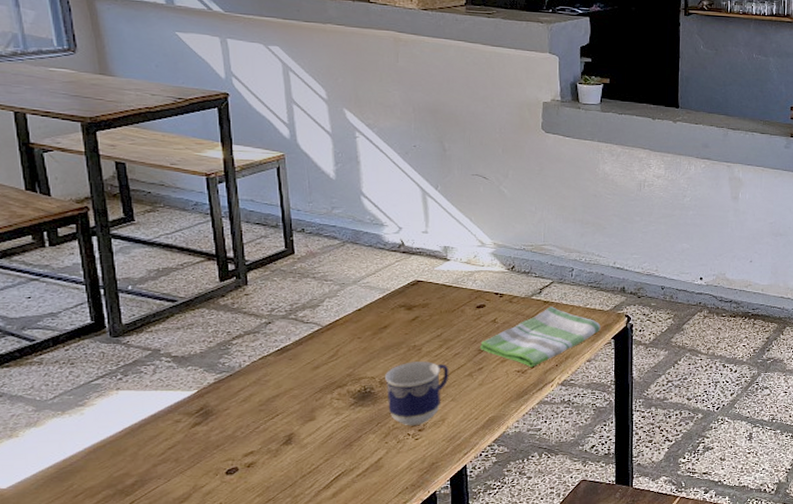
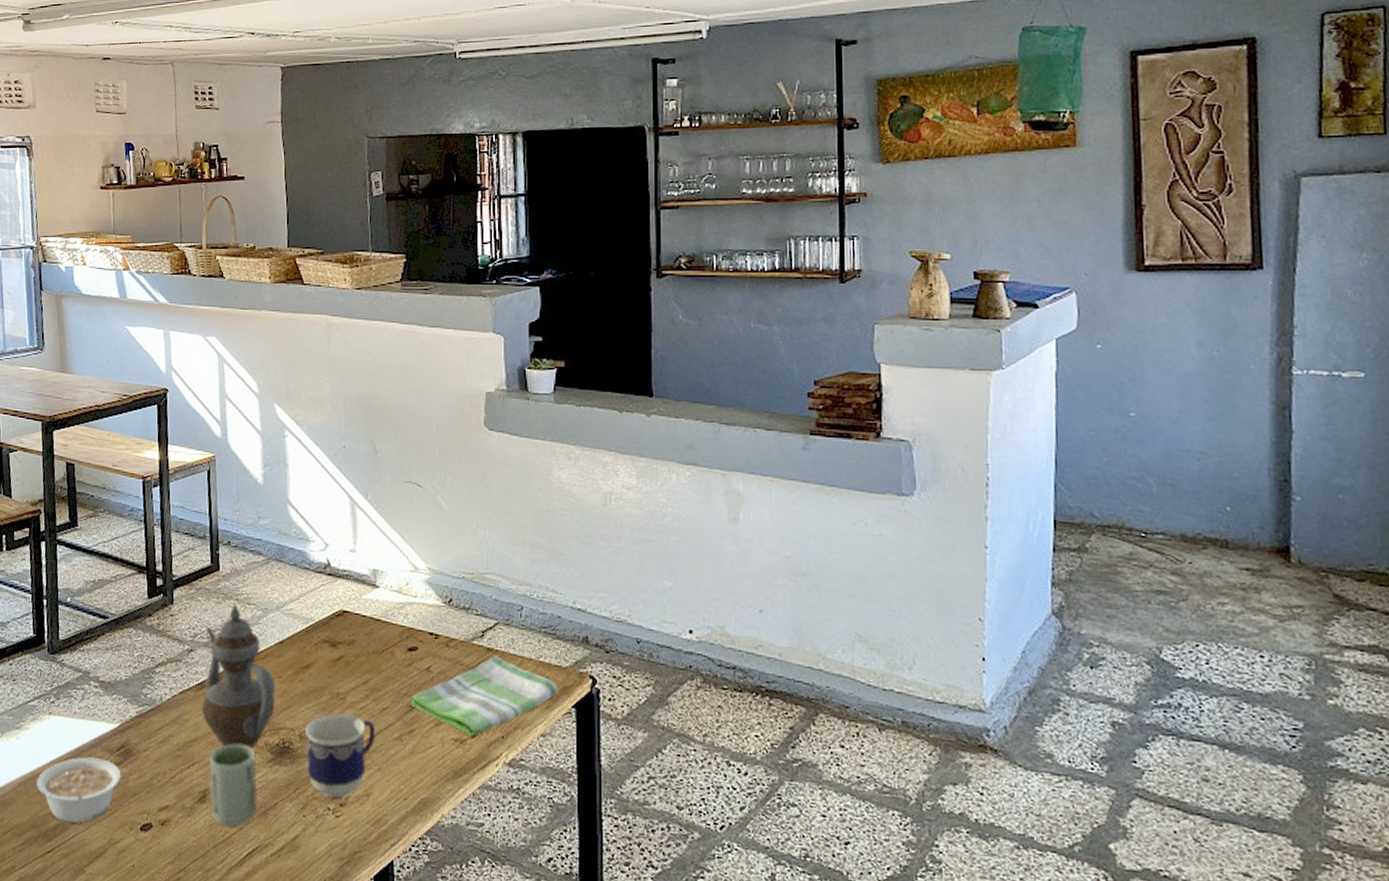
legume: none [108,421,203,478] -> present [37,757,122,823]
teapot: none [282,281,356,398] -> present [201,603,276,748]
cup: none [292,394,343,460] -> present [208,743,258,827]

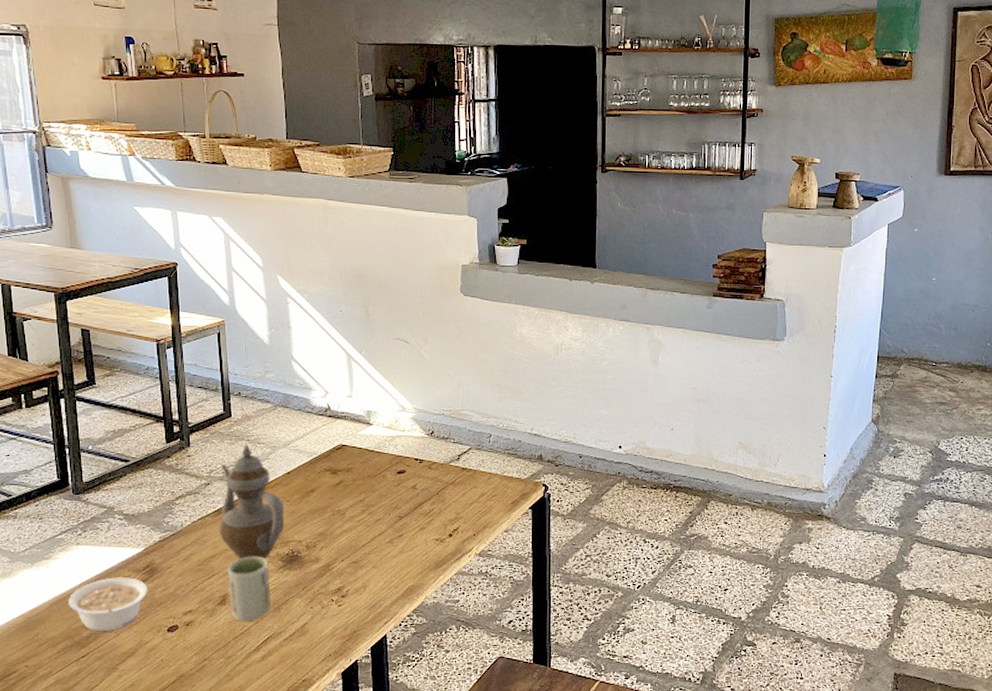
cup: present [305,713,376,798] -> none [311,526,371,591]
dish towel: present [411,656,558,737] -> none [400,473,518,536]

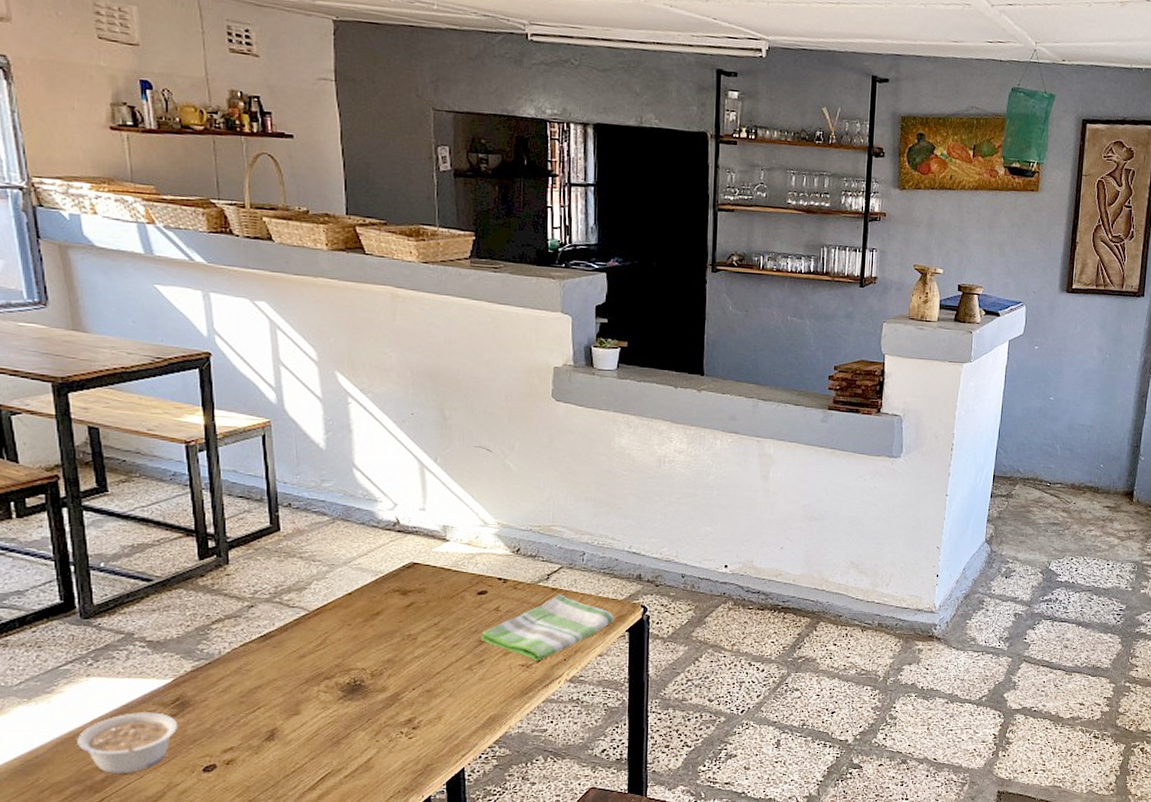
teapot: present [219,443,285,560] -> none [265,561,345,690]
cup: present [227,556,272,622] -> none [275,686,330,759]
dish towel: none [400,473,518,536] -> present [481,594,614,662]

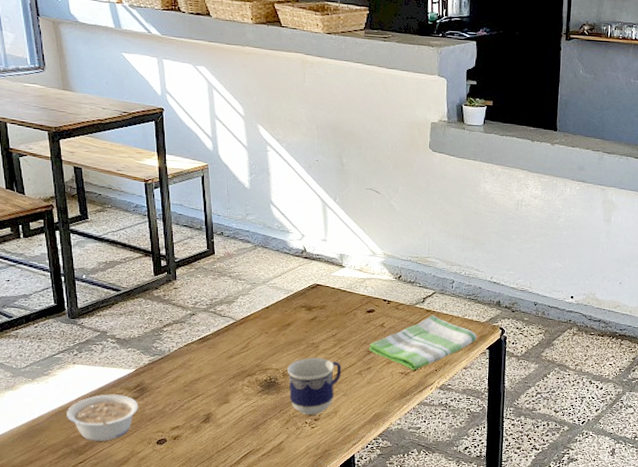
cup: none [377,652,447,722] -> present [287,357,342,415]

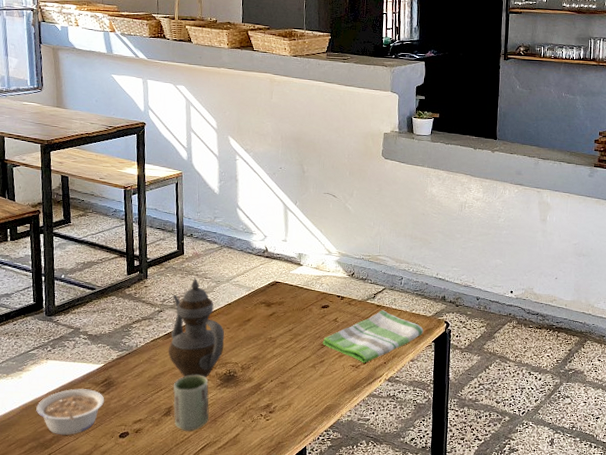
teapot: none [203,279,264,384] -> present [168,277,225,377]
cup: none [210,381,251,439] -> present [172,374,210,431]
cup: present [287,357,342,415] -> none [246,351,297,407]

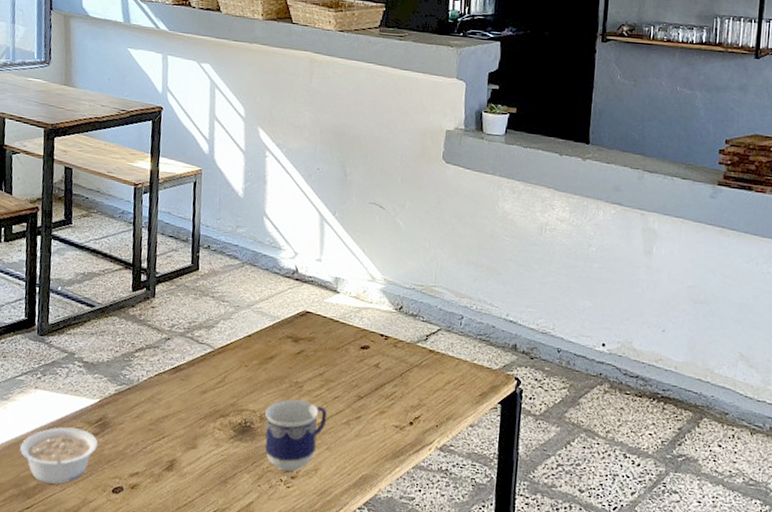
teapot: present [168,277,225,377] -> none [174,300,242,426]
cup: present [172,374,210,431] -> none [177,421,220,493]
cup: none [246,351,297,407] -> present [265,399,328,471]
dish towel: present [323,310,424,364] -> none [360,357,488,425]

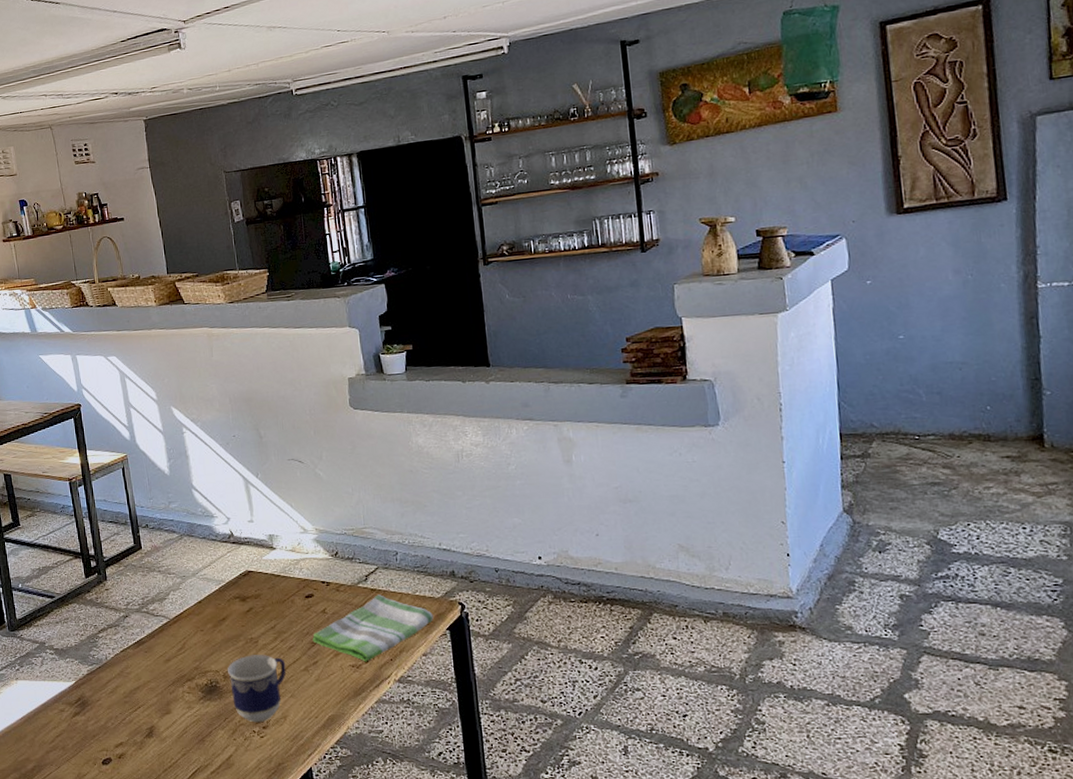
legume: present [20,427,98,484] -> none [13,711,82,764]
dish towel: none [360,357,488,425] -> present [312,594,434,662]

